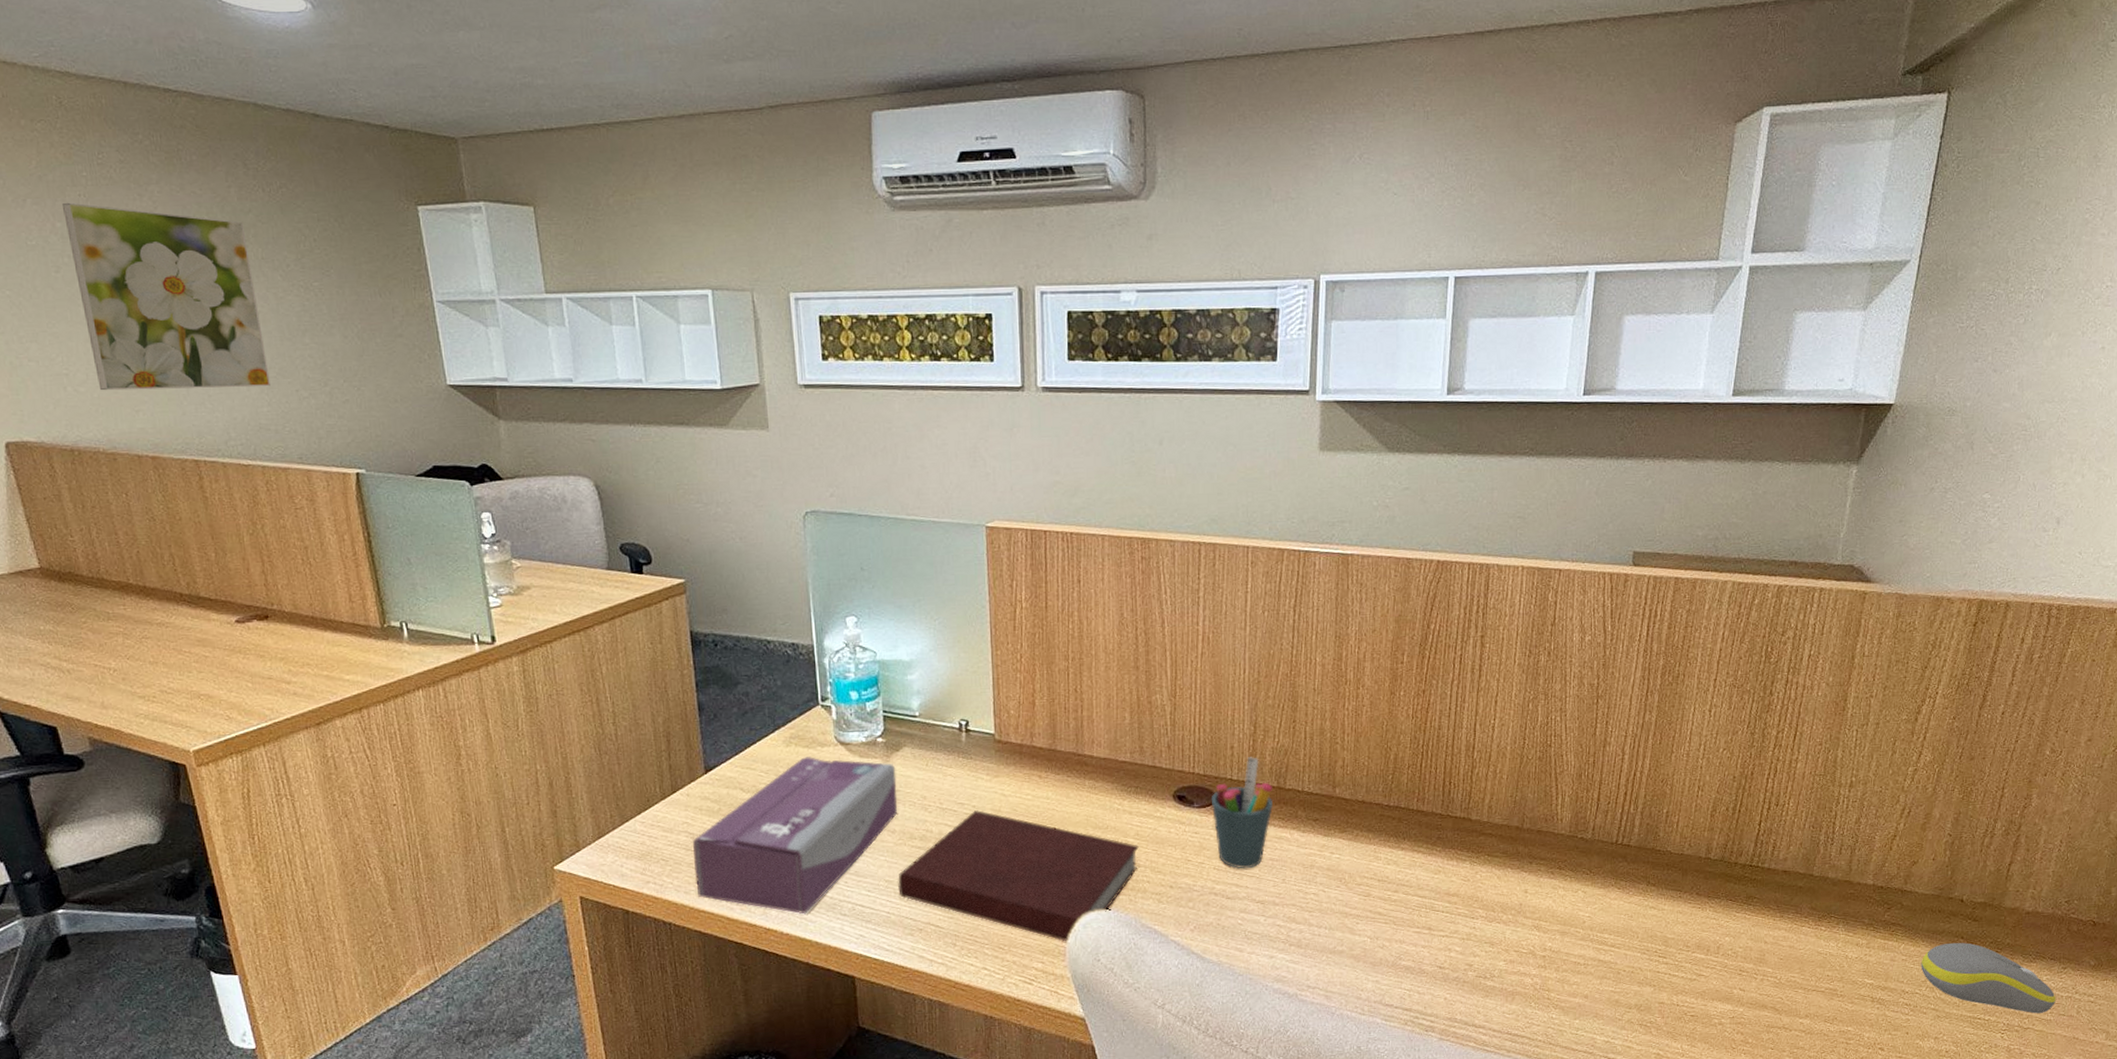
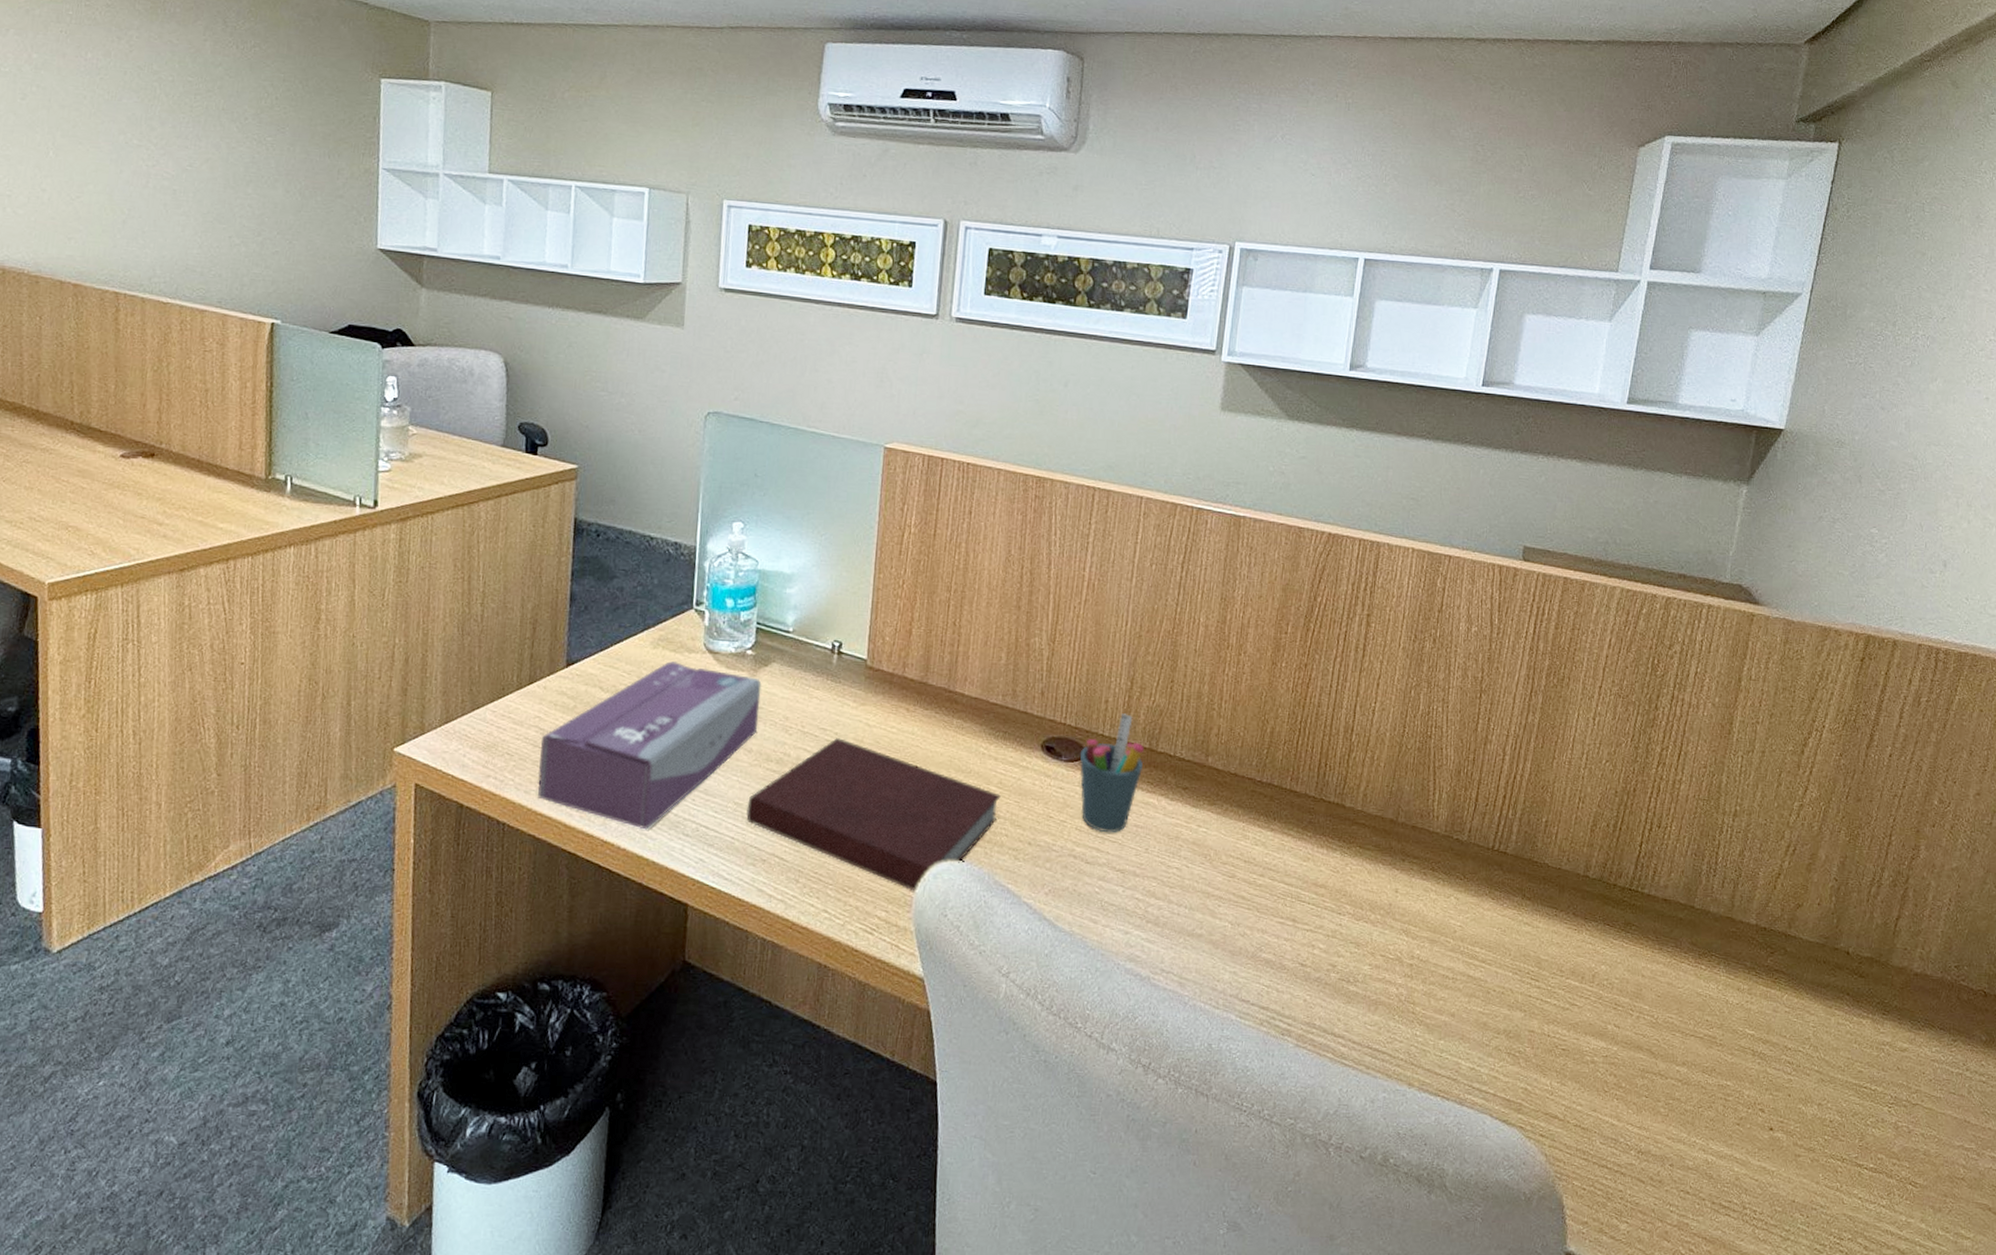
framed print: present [63,202,270,391] -> none [38,36,212,230]
computer mouse: present [1920,942,2056,1014] -> none [1804,998,1946,1089]

